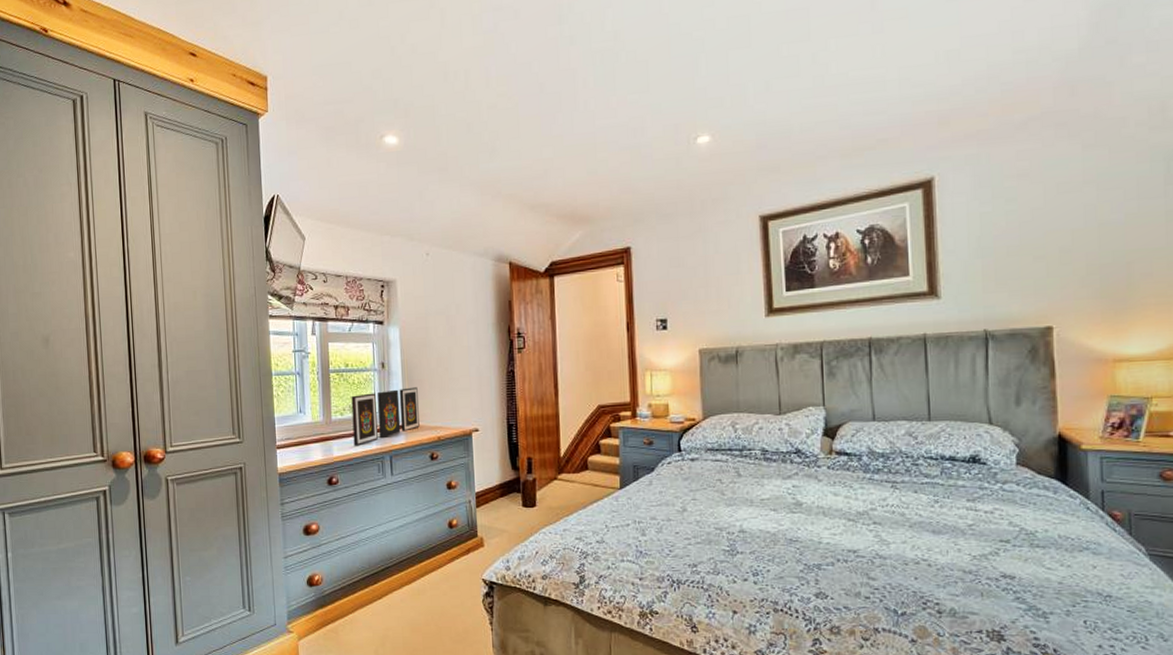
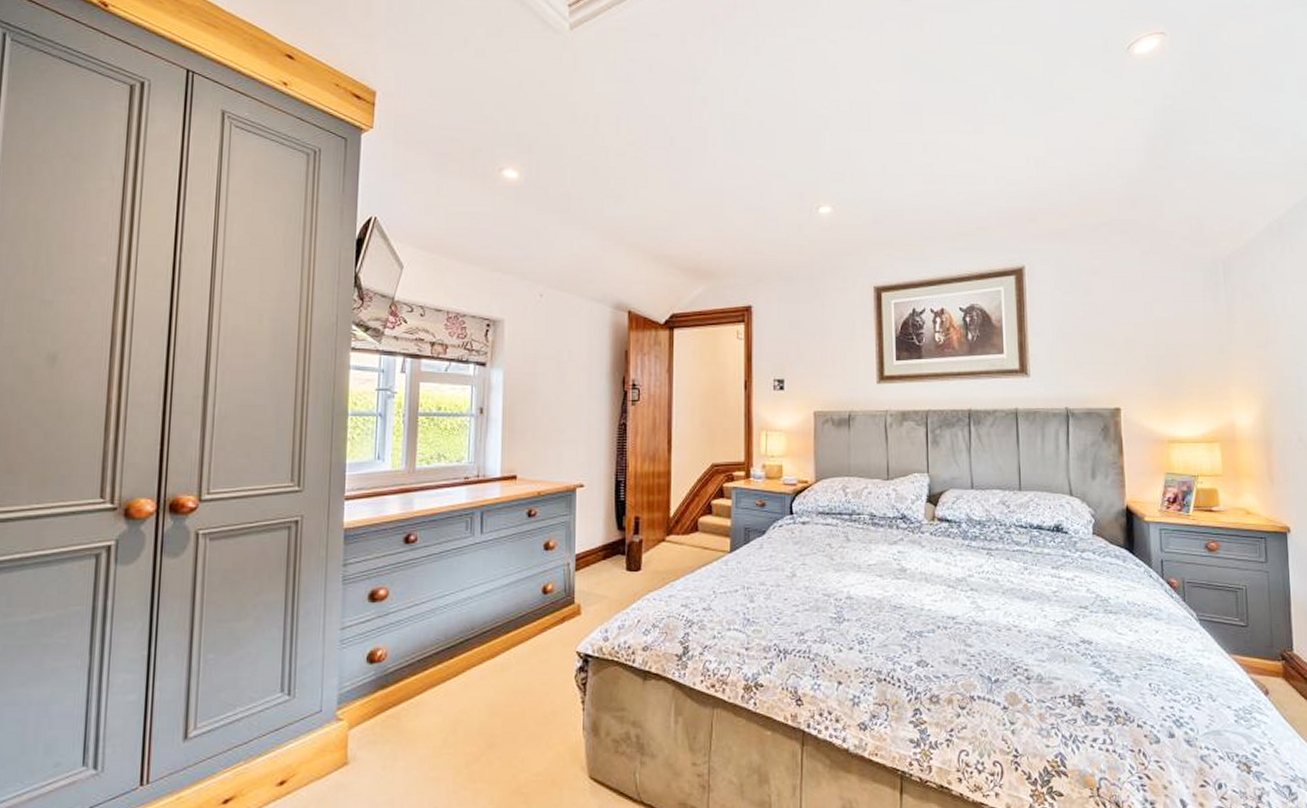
picture frame: present [351,387,420,446] -> none [439,436,519,499]

